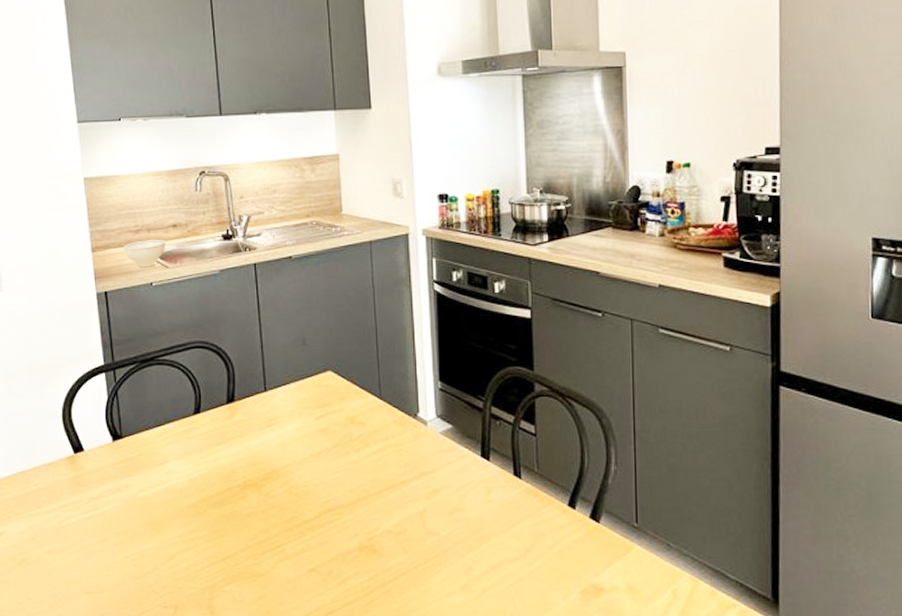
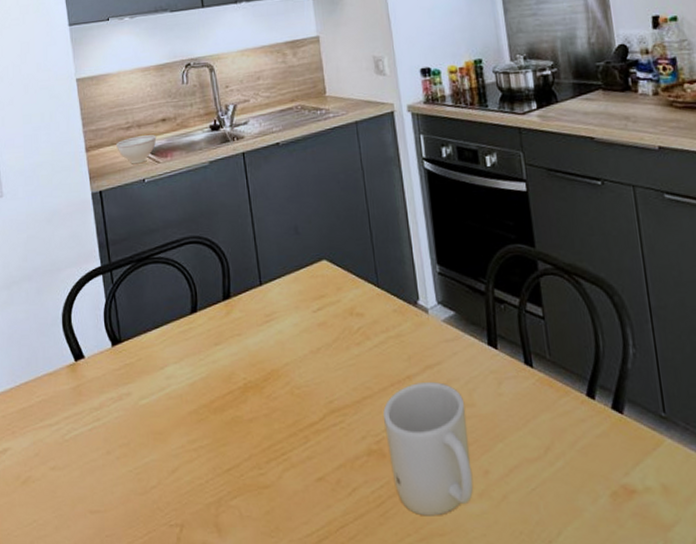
mug: none [377,488,457,606] -> present [383,382,474,516]

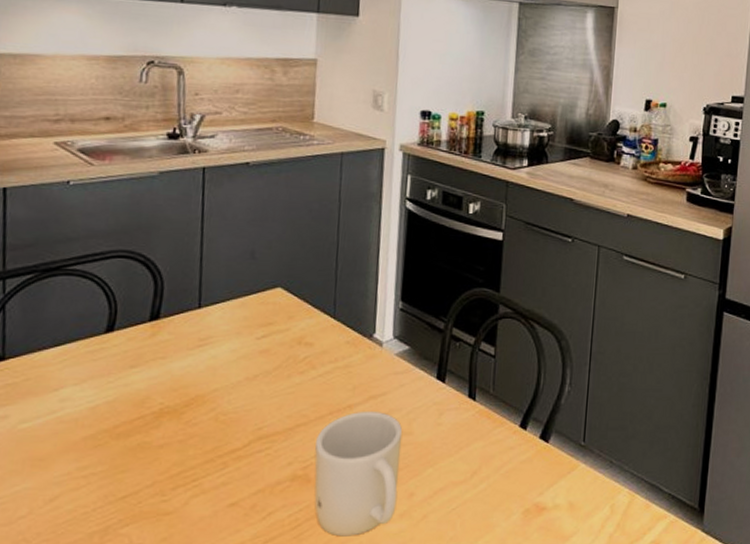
bowl: present [116,135,157,164] -> none [36,131,95,163]

